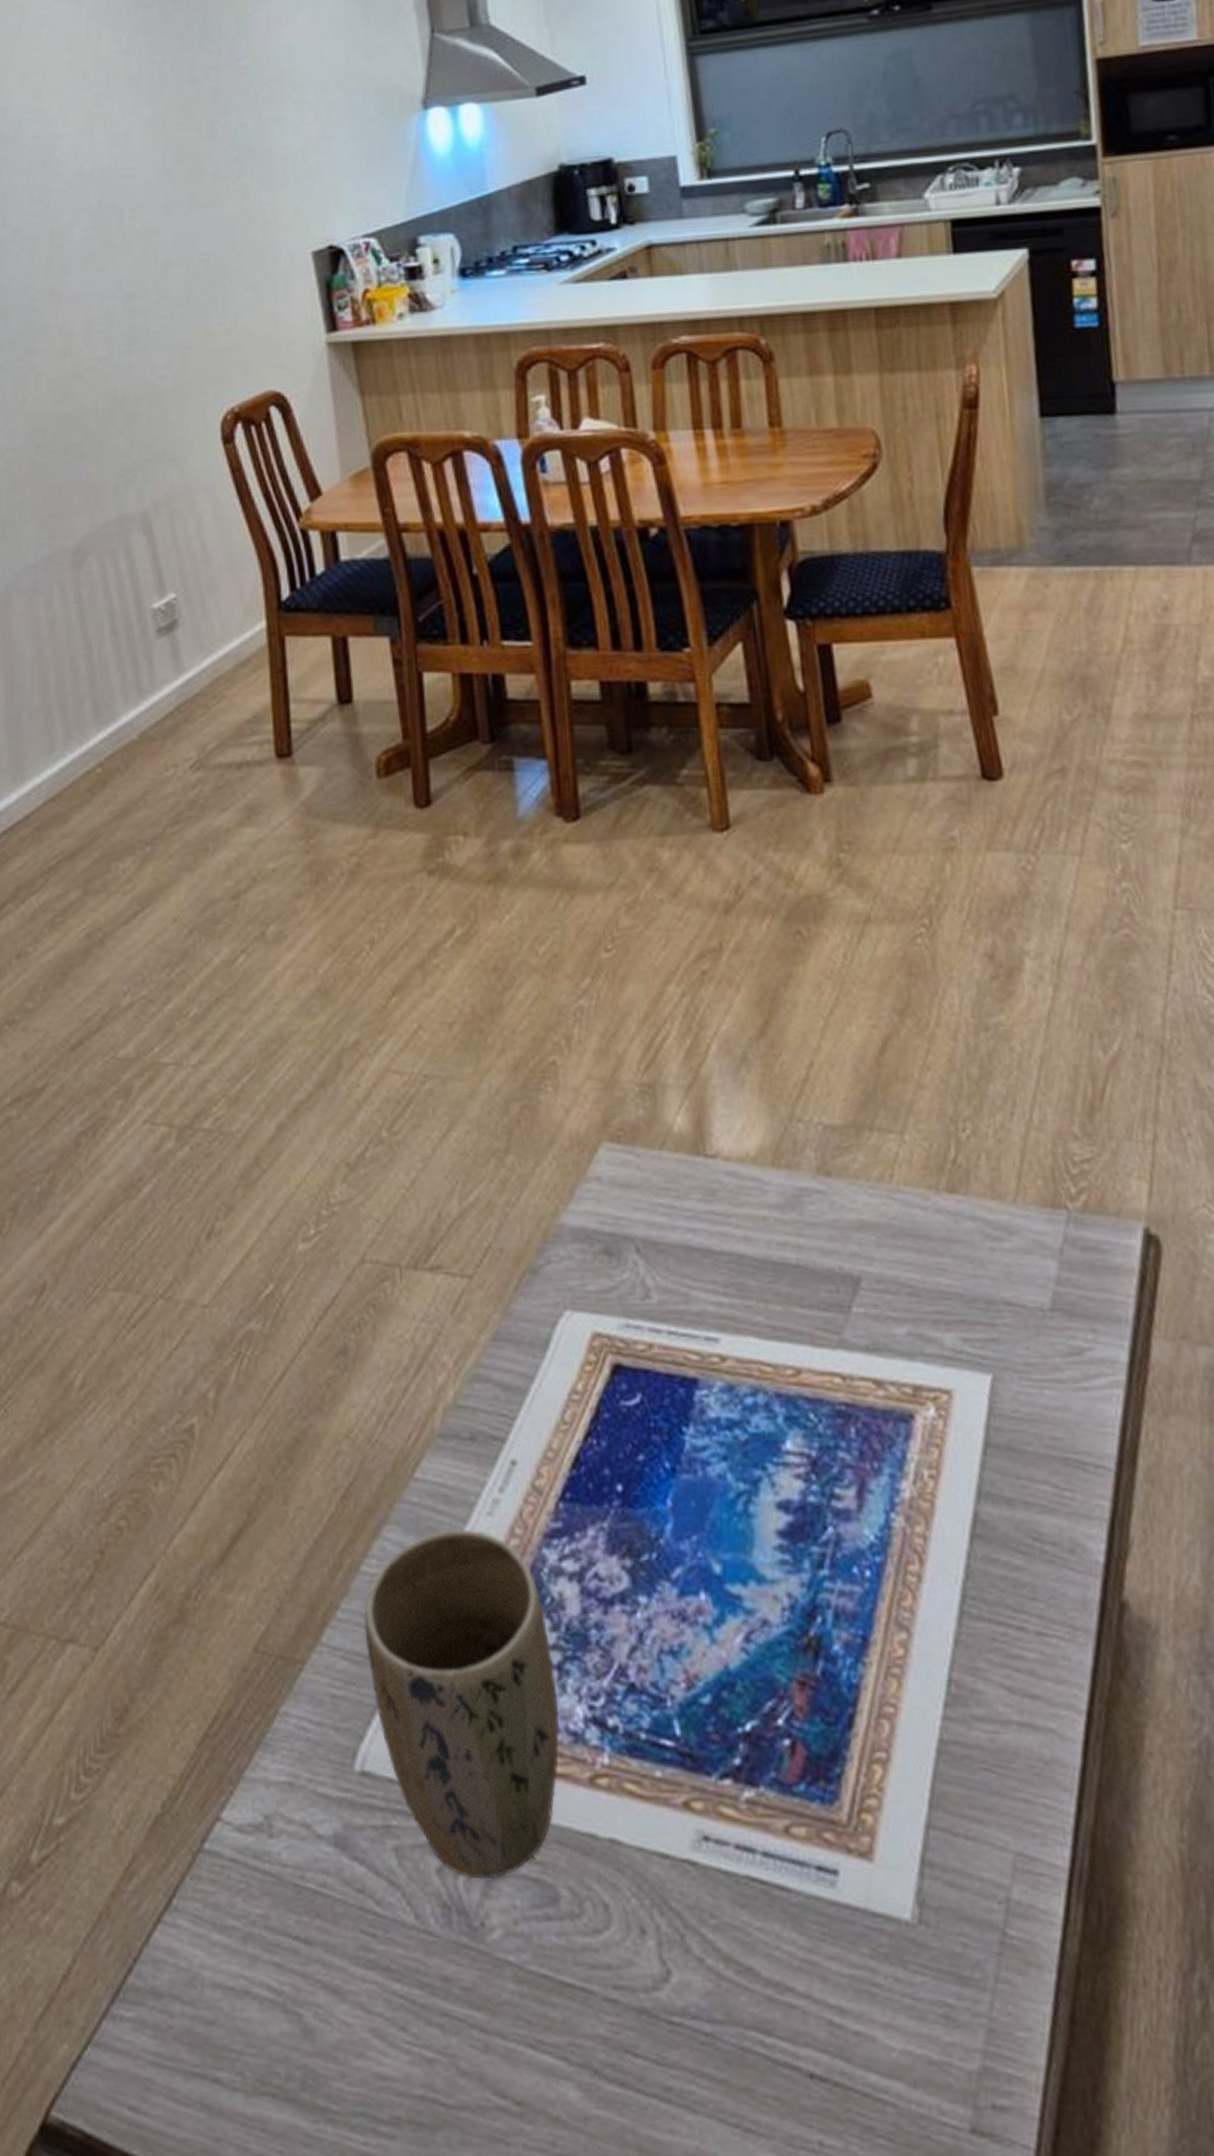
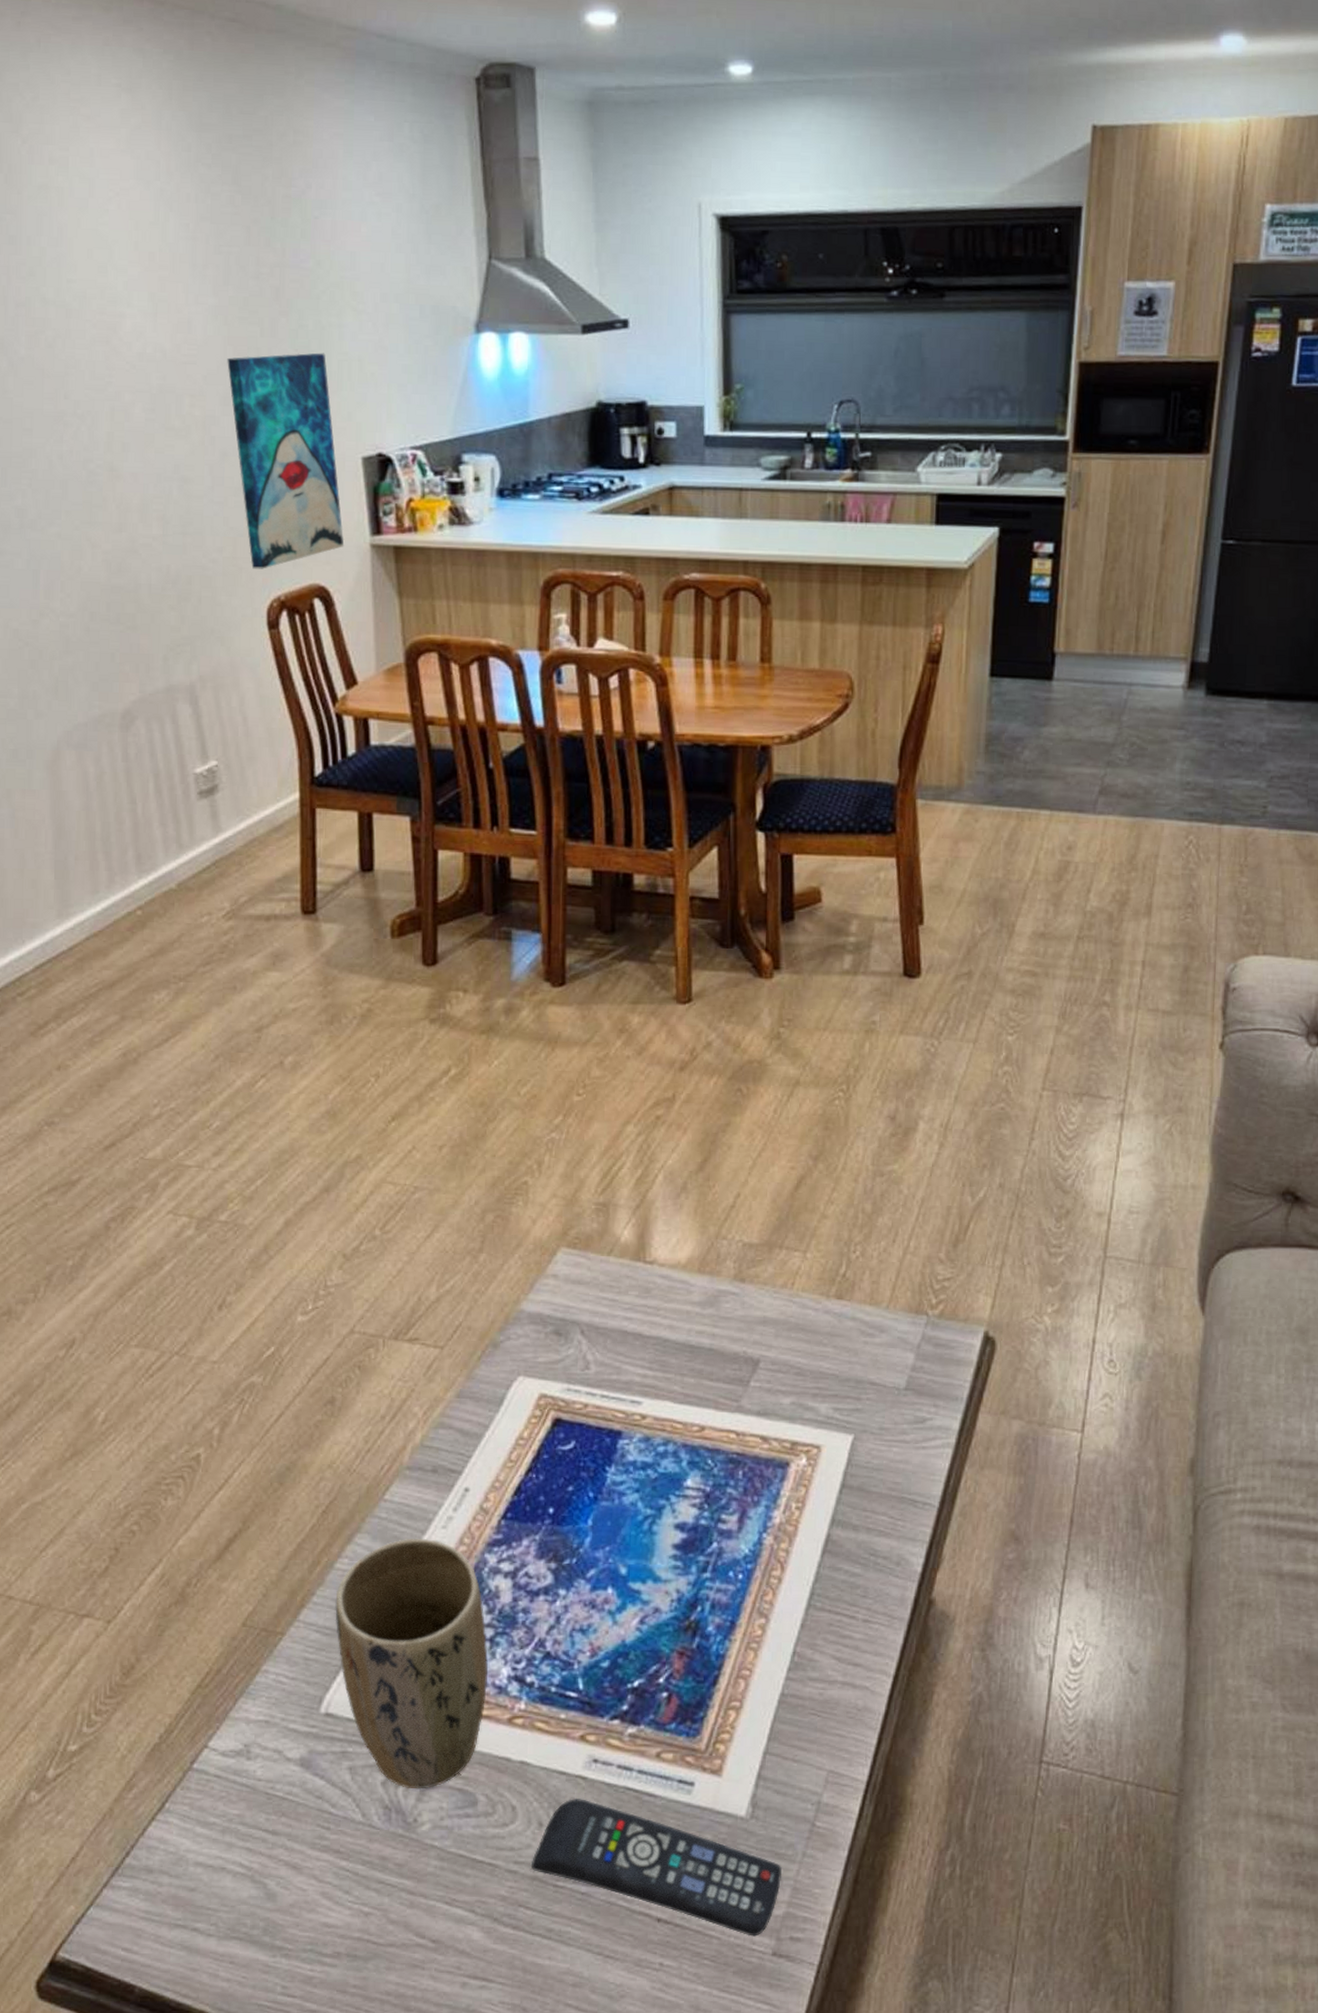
wall art: none [166,149,299,382] -> present [227,352,345,569]
remote control: none [635,1894,970,2103] -> present [530,1799,782,1937]

